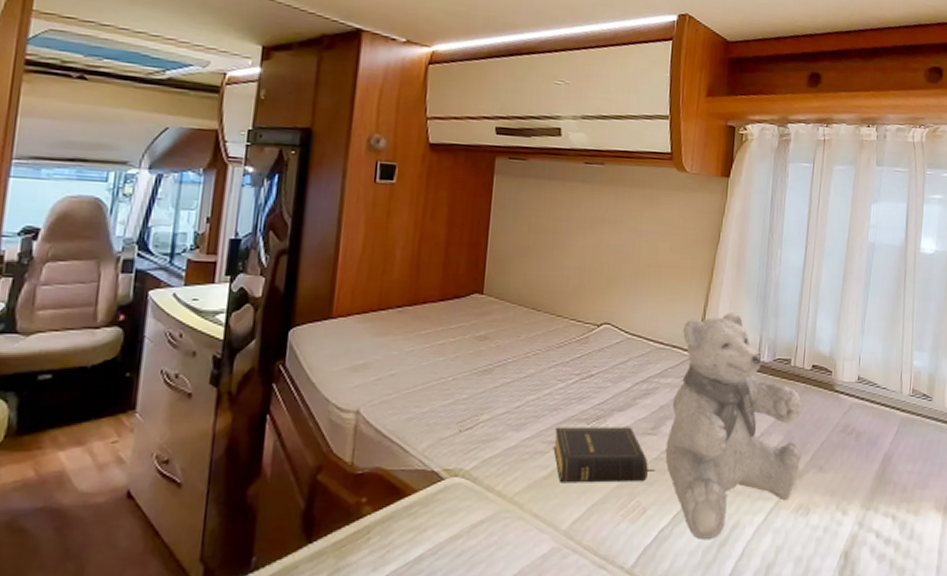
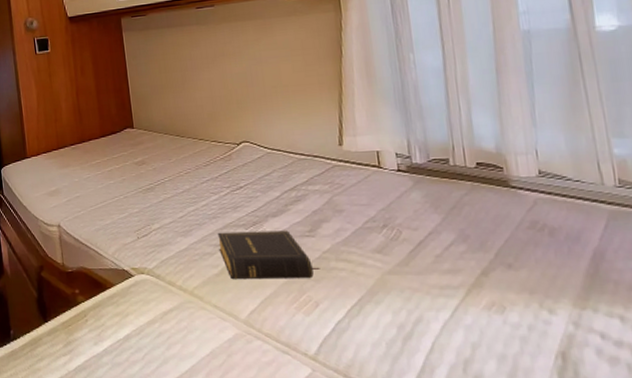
teddy bear: present [665,311,802,540] -> none [321,118,484,334]

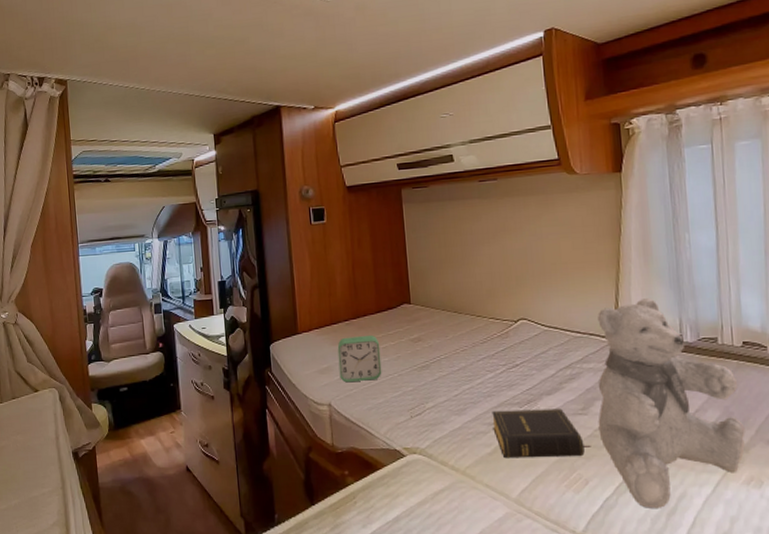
alarm clock: none [64,158,108,205] -> present [337,335,382,383]
teddy bear: none [321,118,484,334] -> present [598,297,745,509]

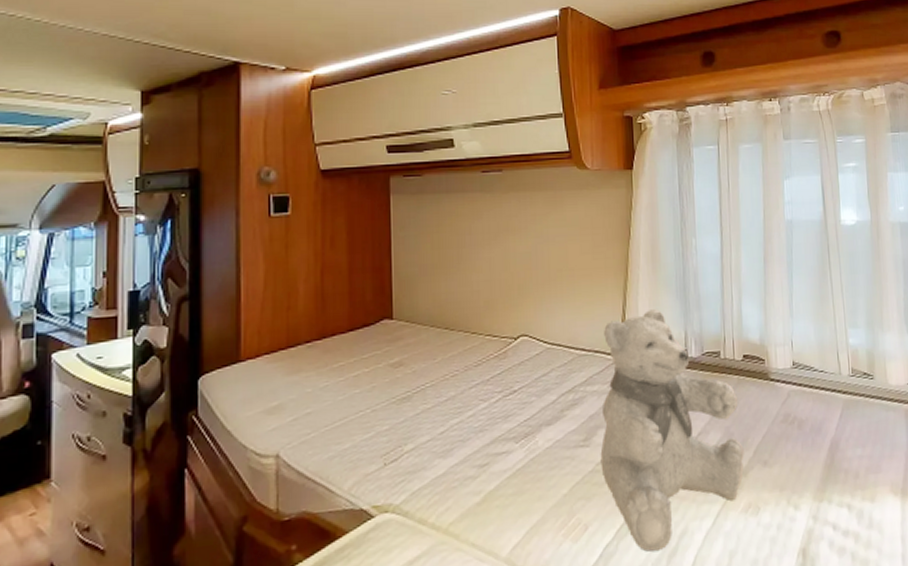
alarm clock: present [337,335,382,383] -> none [293,360,351,425]
book: present [492,408,591,459] -> none [483,441,592,508]

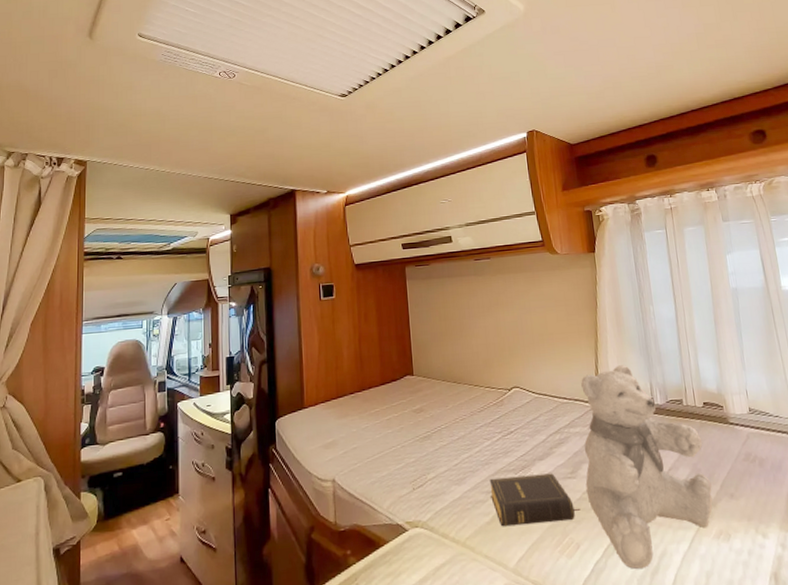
book: none [483,441,592,508] -> present [489,473,581,527]

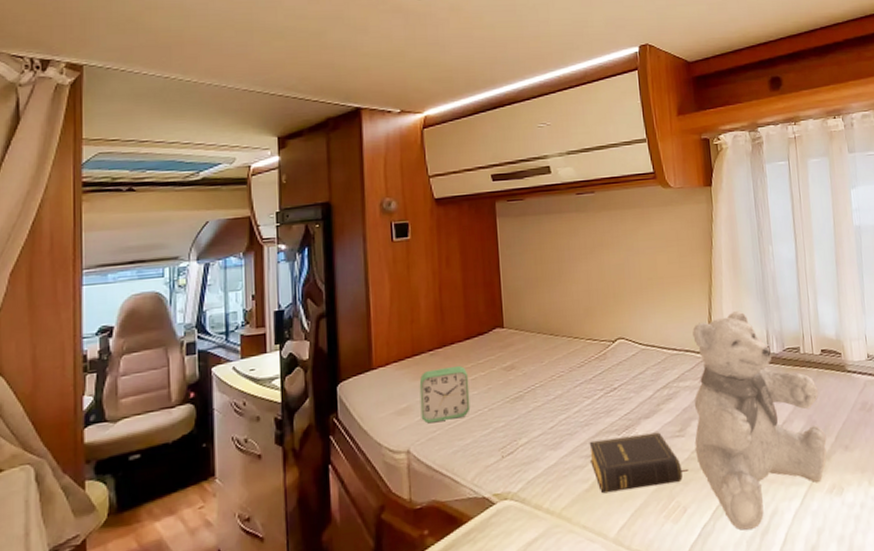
alarm clock: none [342,407,386,457] -> present [419,365,471,424]

